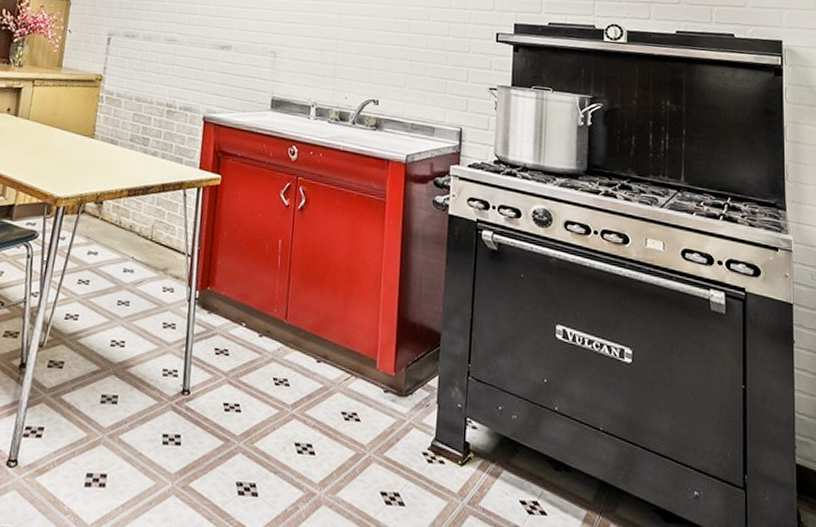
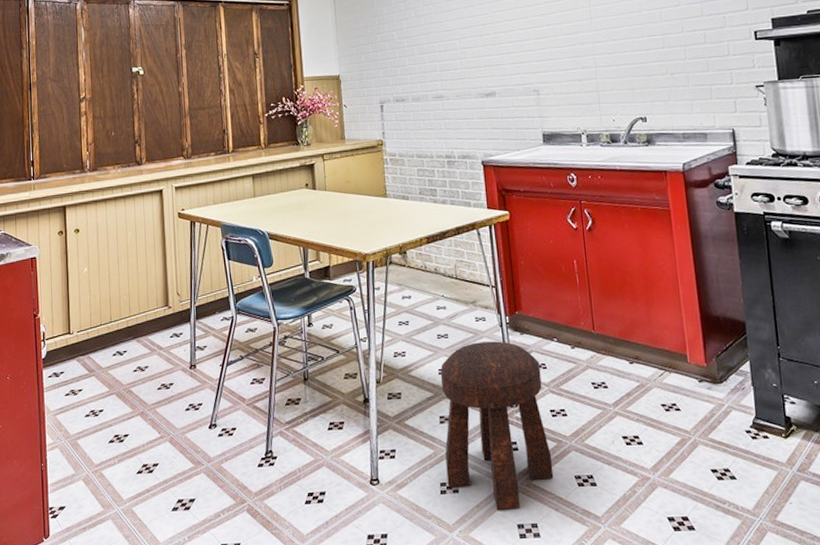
stool: none [94,315,223,514] -> present [440,341,554,510]

